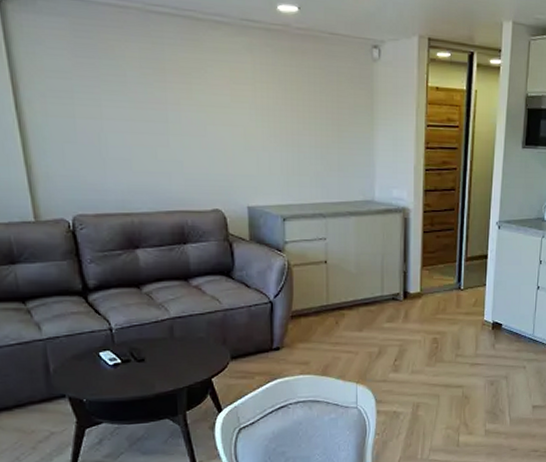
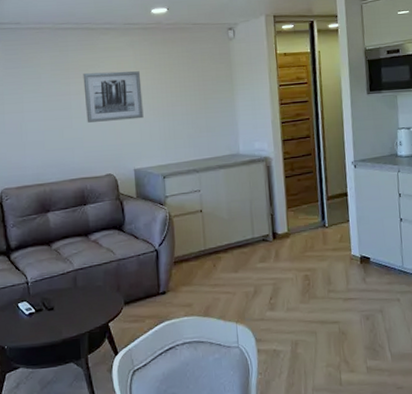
wall art: none [184,78,262,146] -> present [83,71,144,123]

